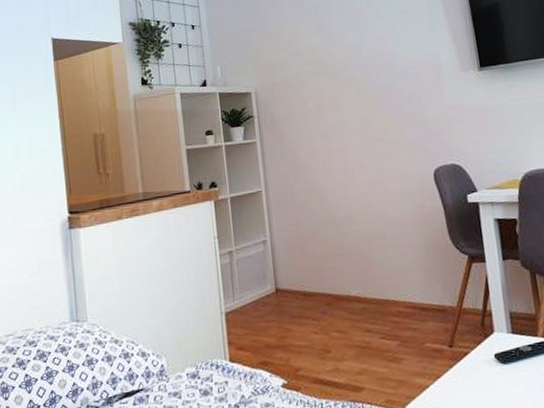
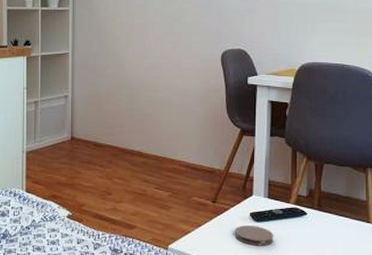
coaster: none [480,368,527,394] -> present [234,225,274,246]

